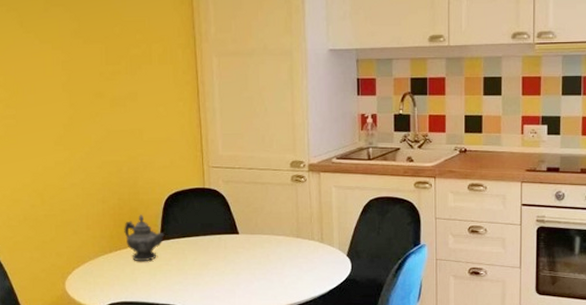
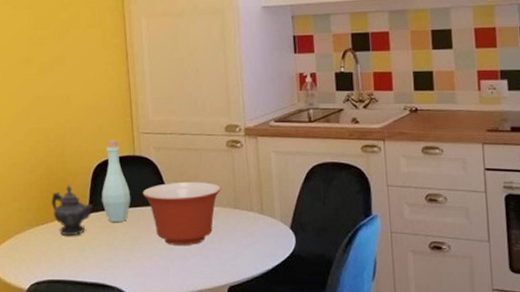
bottle: none [173,173,200,249] -> present [102,139,130,222]
mixing bowl: none [211,212,285,270] -> present [142,181,221,245]

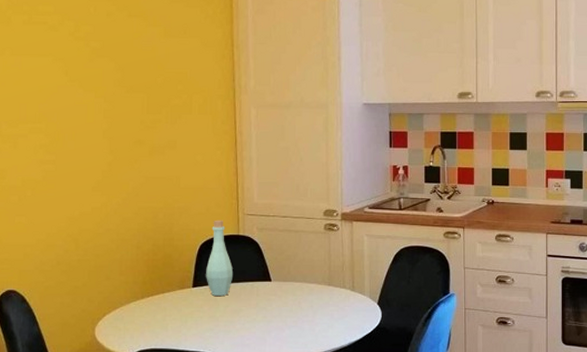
teapot: present [51,184,94,236] -> none [157,260,198,308]
mixing bowl: present [142,181,221,245] -> none [244,260,318,318]

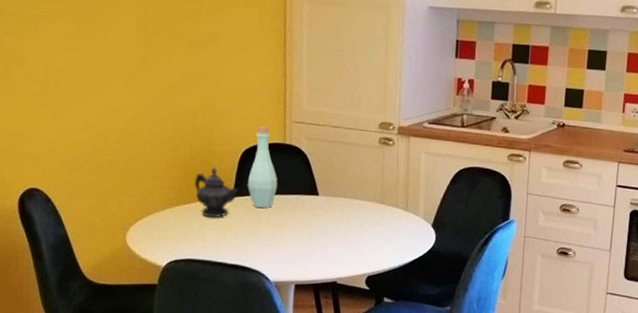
teapot: none [157,260,198,308] -> present [194,166,239,218]

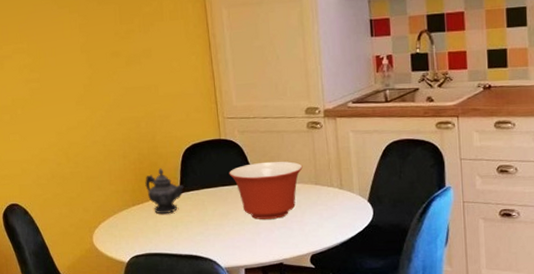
bottle: present [248,125,277,208] -> none [191,125,218,200]
mixing bowl: none [290,173,369,235] -> present [229,161,303,220]

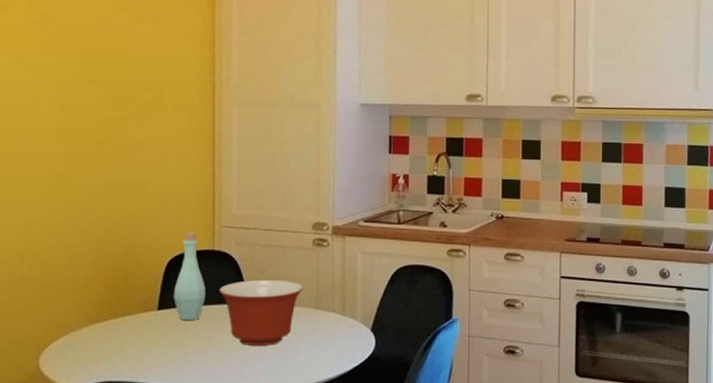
teapot: present [145,167,184,214] -> none [116,278,164,334]
bottle: none [191,125,218,200] -> present [174,232,206,320]

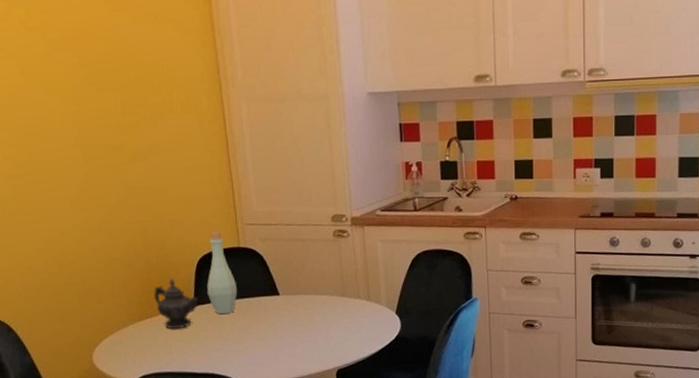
teapot: none [116,278,164,334] -> present [154,277,199,330]
mixing bowl: present [219,279,304,345] -> none [249,271,329,334]

